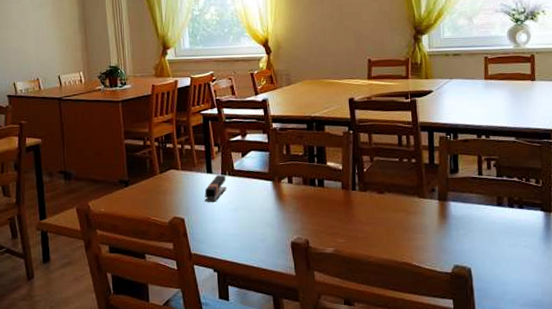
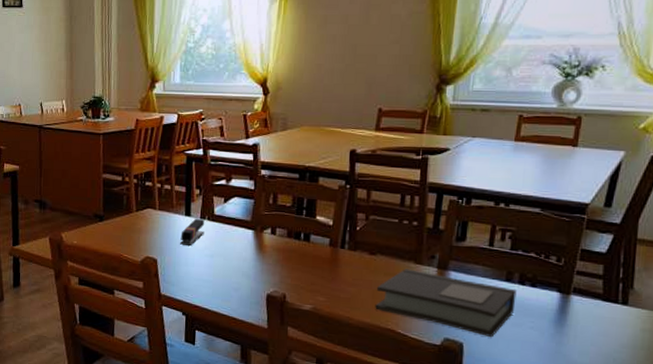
book: none [388,203,509,260] -> present [375,269,517,338]

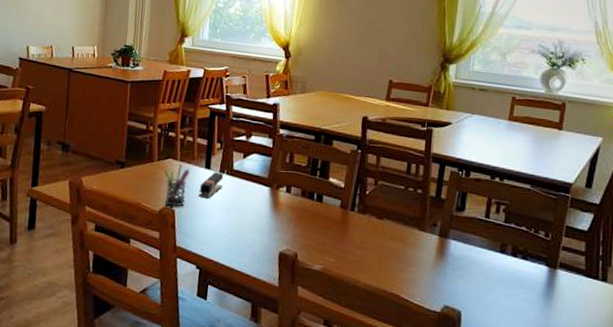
pen holder: none [143,213,170,256] -> present [163,163,190,207]
book: present [375,269,517,338] -> none [381,234,510,308]

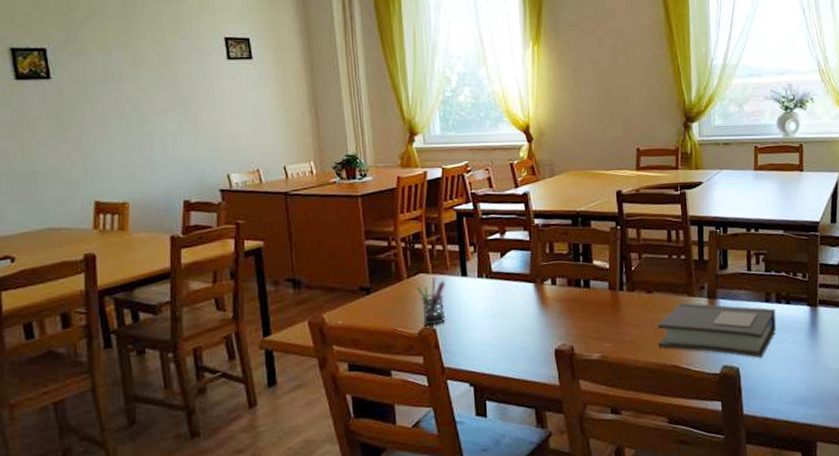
stapler: present [198,171,224,199] -> none [459,277,484,310]
book: none [381,234,510,308] -> present [657,302,776,358]

